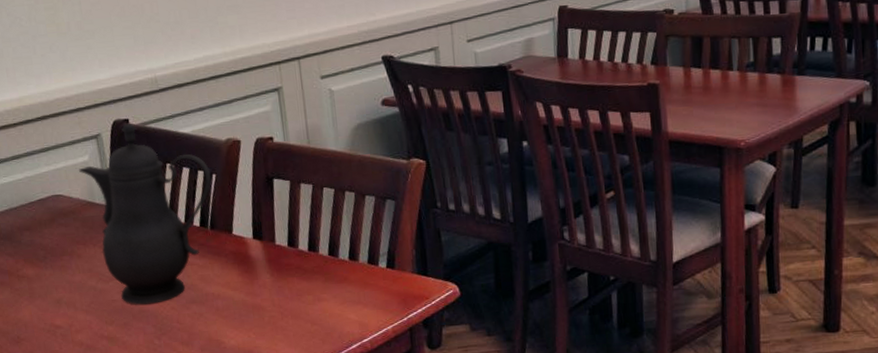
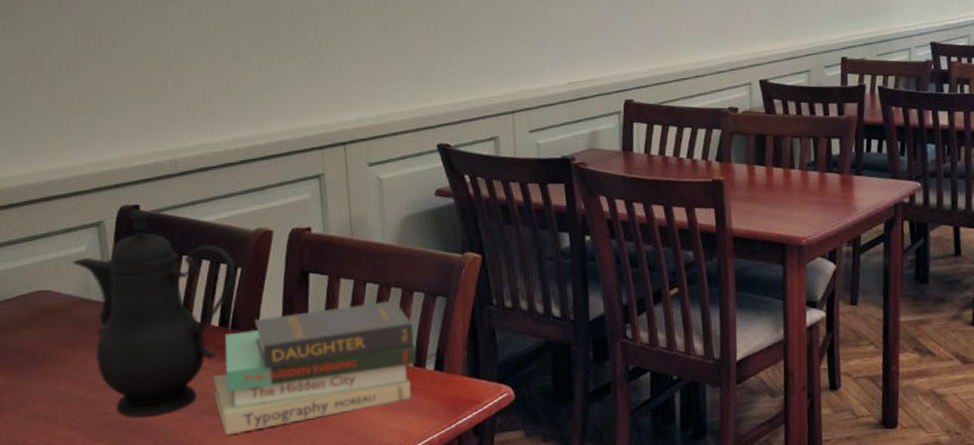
books: none [197,203,371,322] -> present [212,300,417,435]

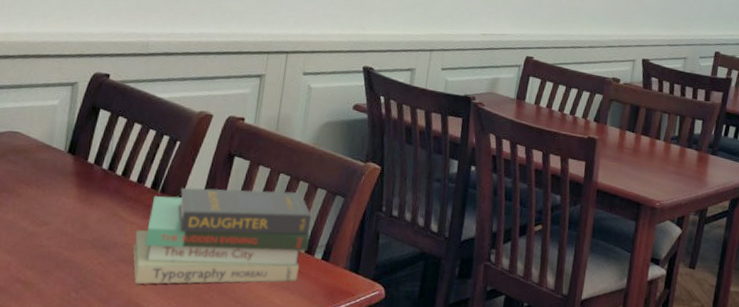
coffeepot: present [73,209,236,417] -> none [43,77,176,256]

